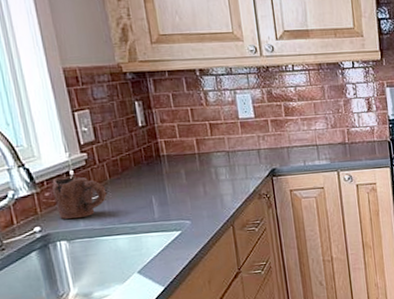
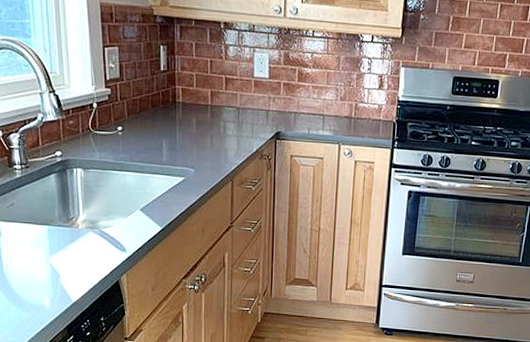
mug: present [51,177,107,219] -> none [75,108,123,150]

